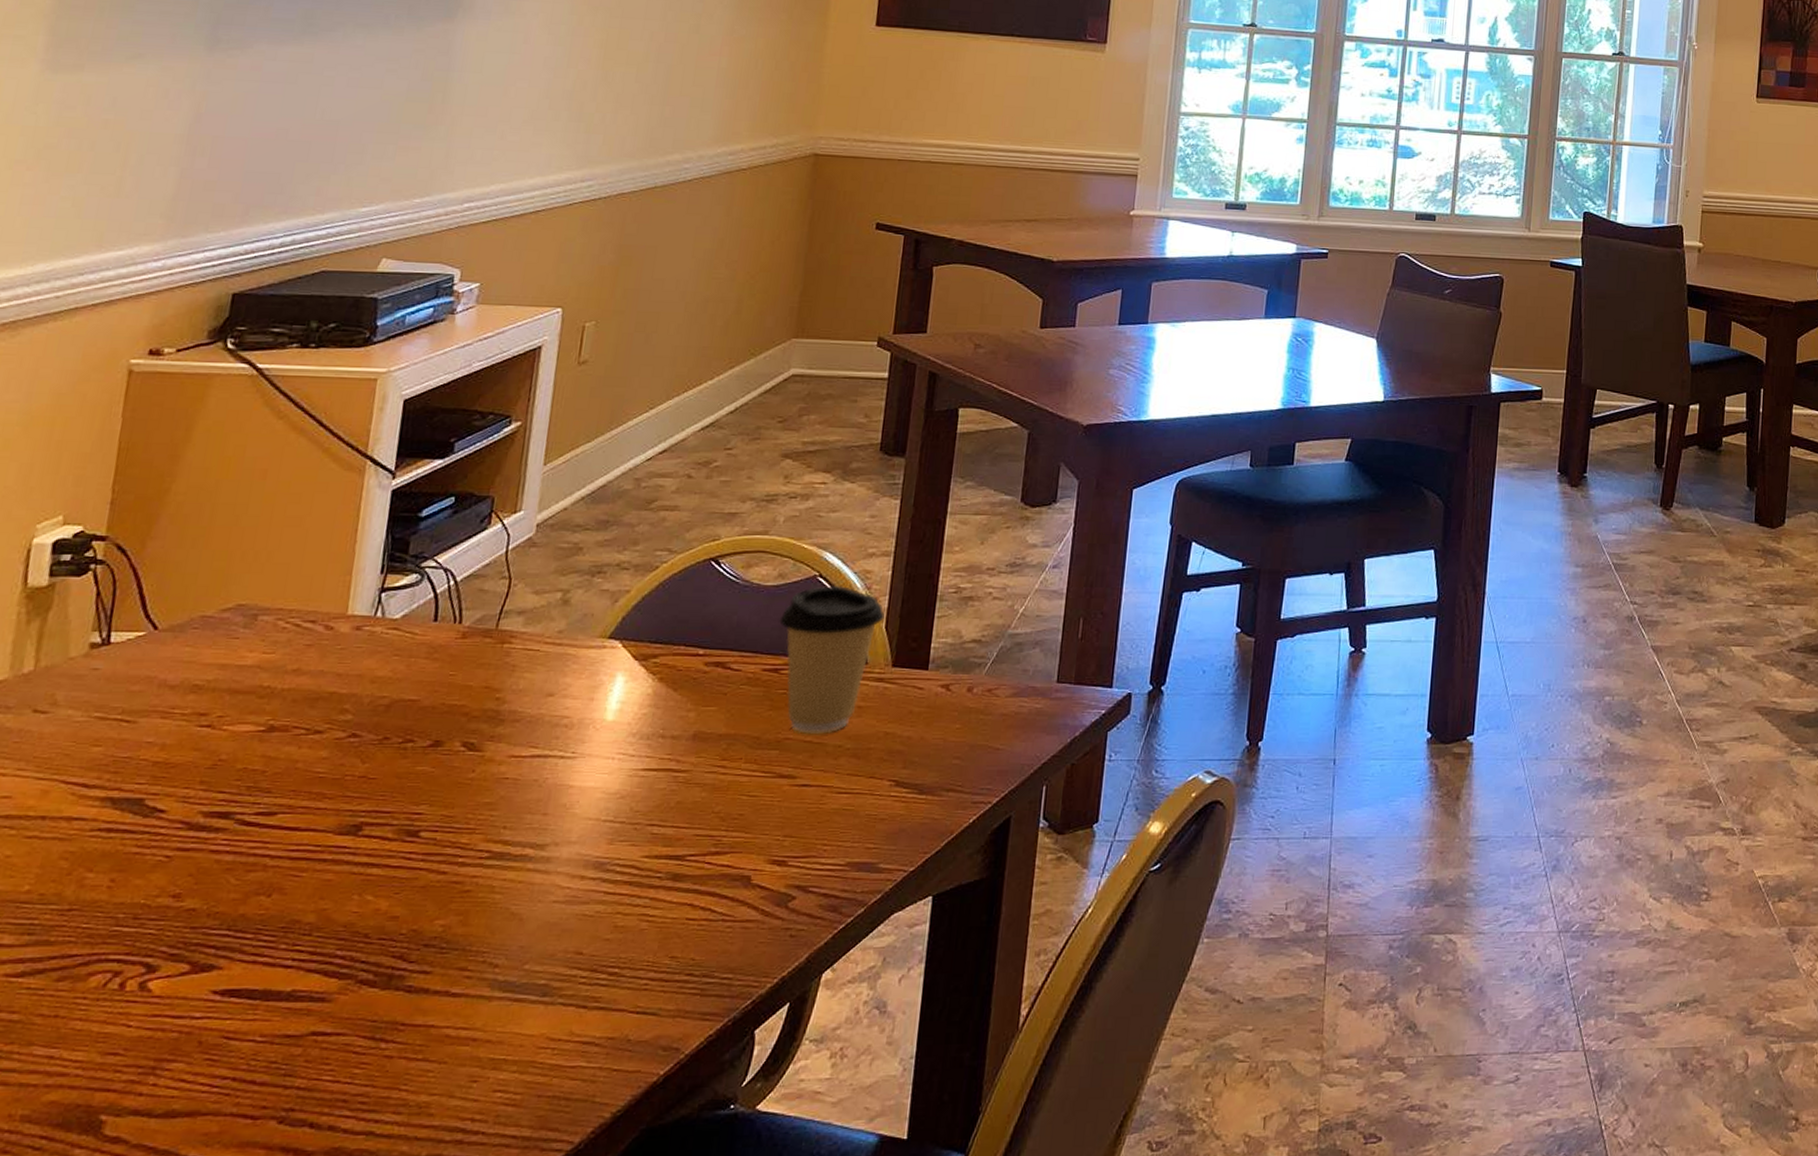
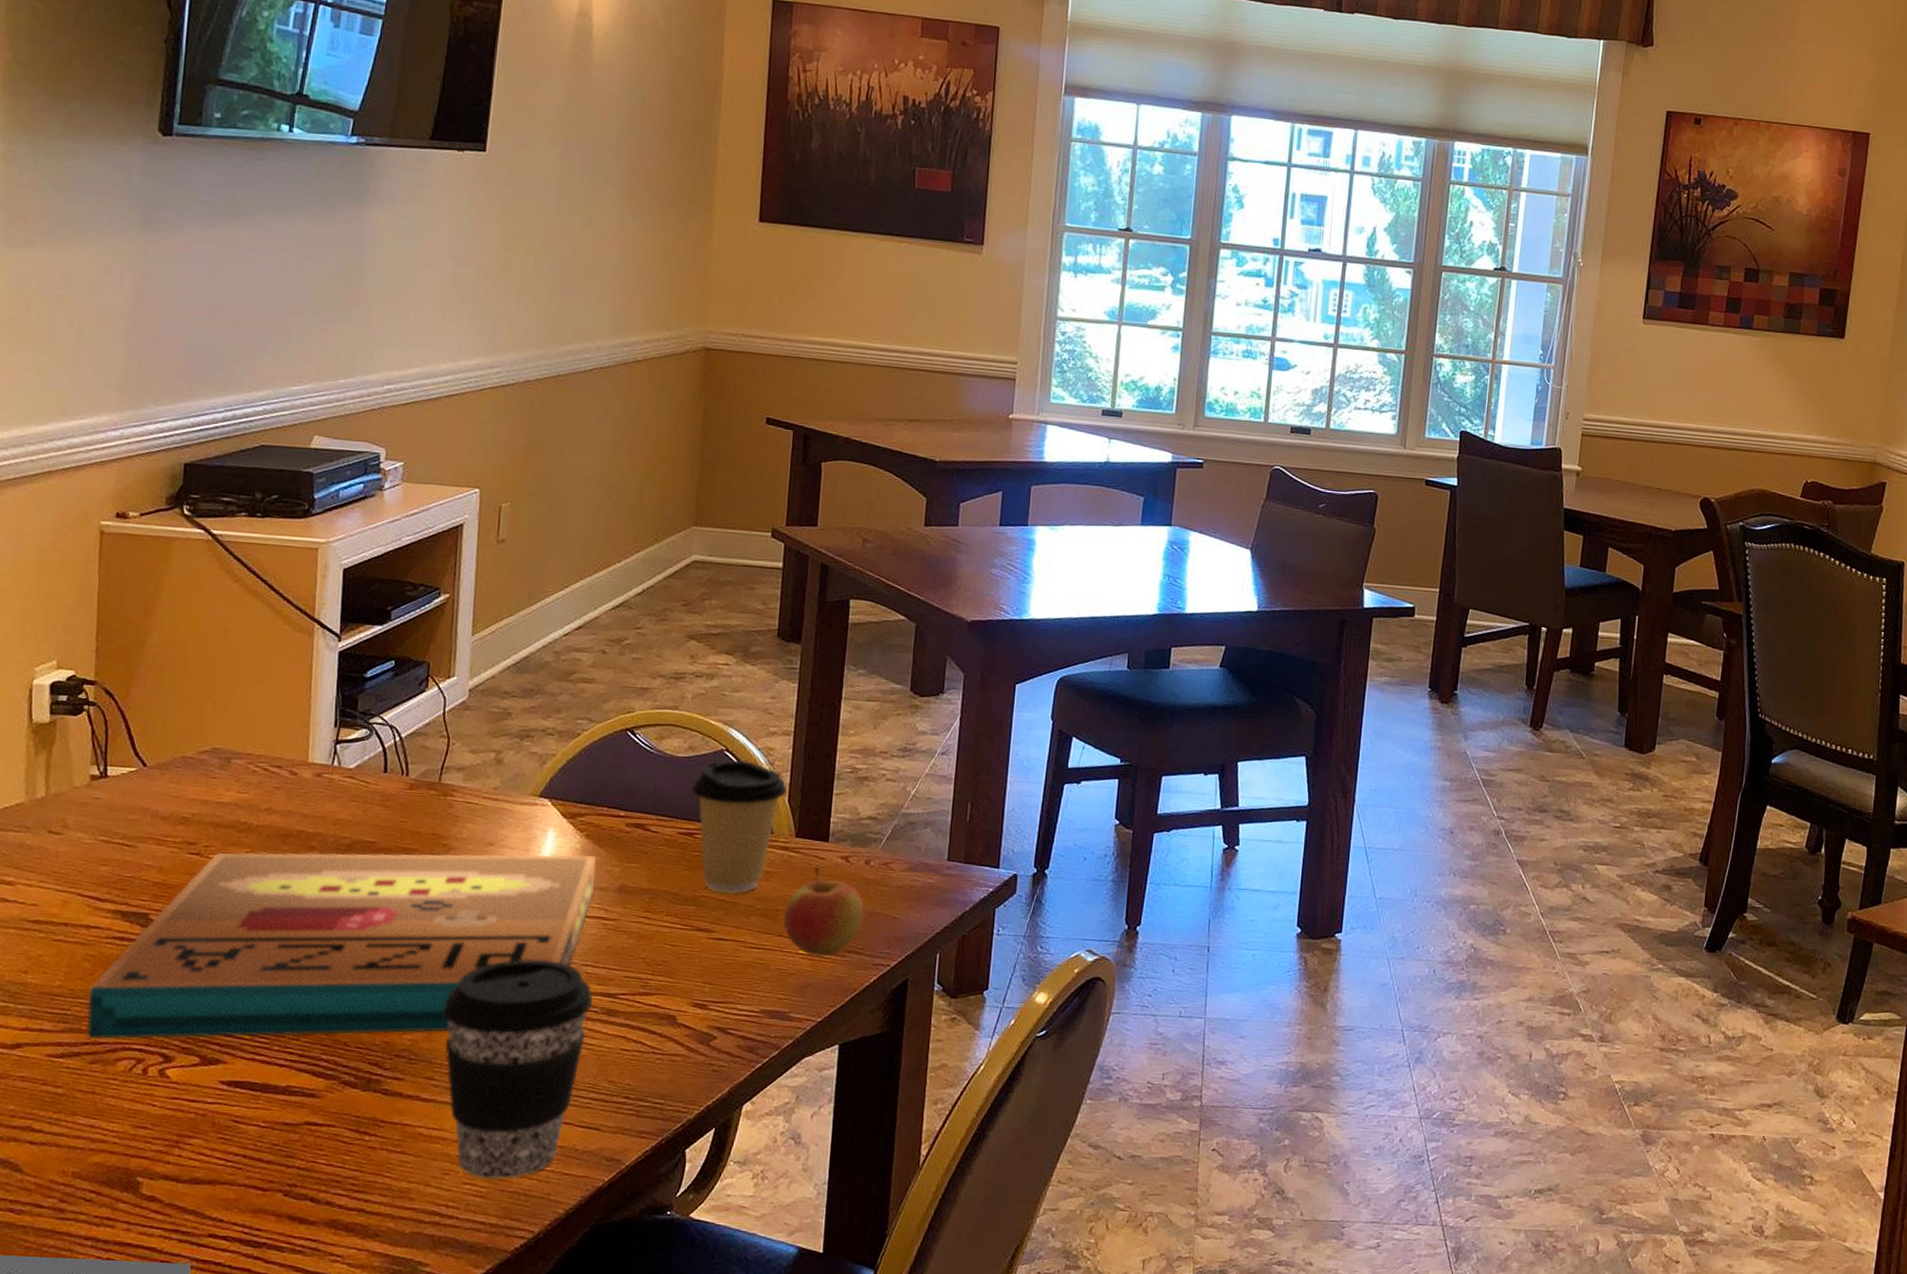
pizza box: none [55,700,669,952] -> present [87,852,596,1039]
coffee cup: none [483,822,657,1084] -> present [444,959,593,1180]
apple: none [874,698,965,798] -> present [782,867,864,957]

